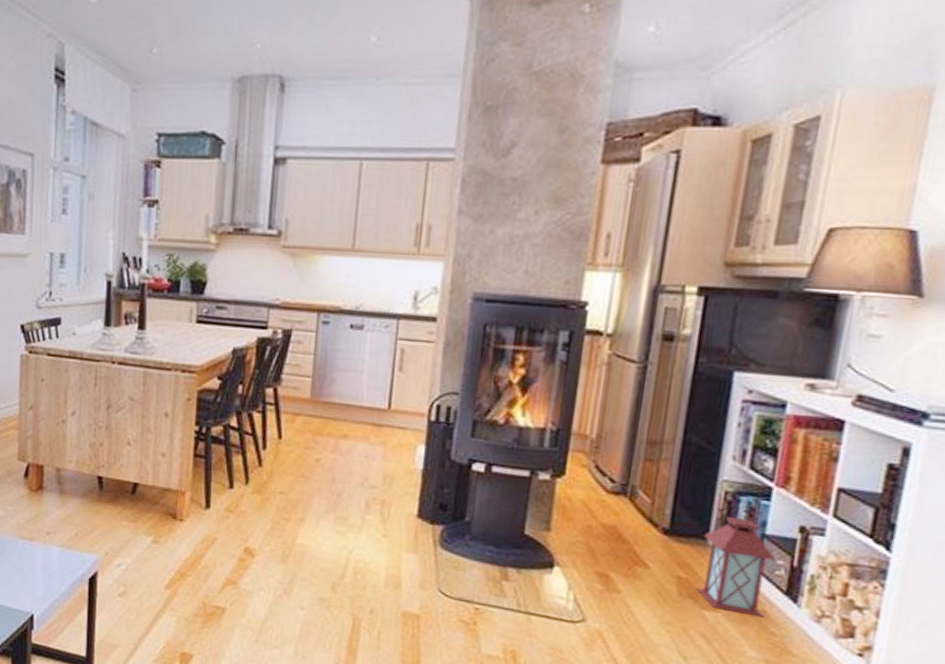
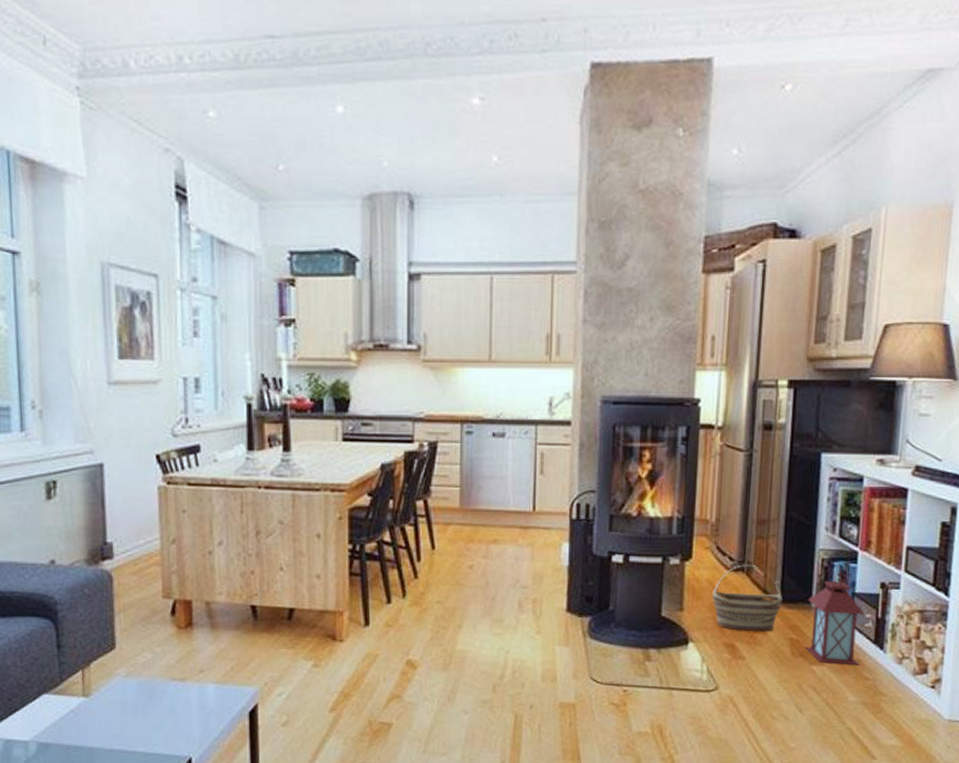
basket: none [585,488,673,566] -> present [711,564,783,632]

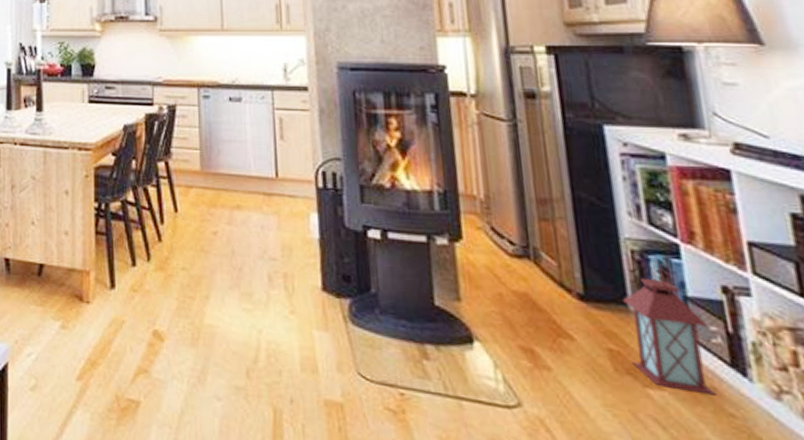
basket: present [711,564,783,632] -> none [494,250,589,337]

